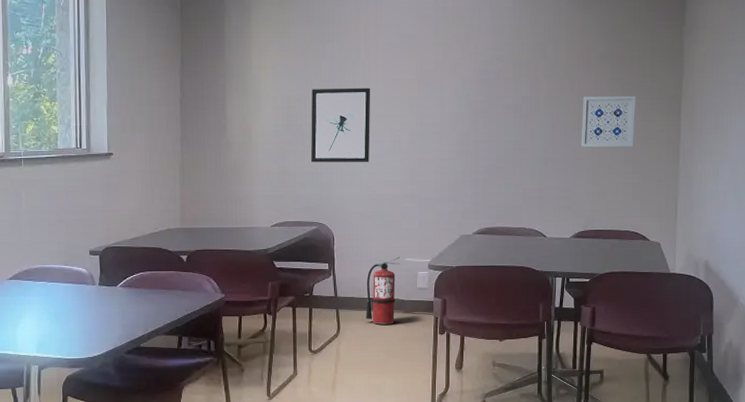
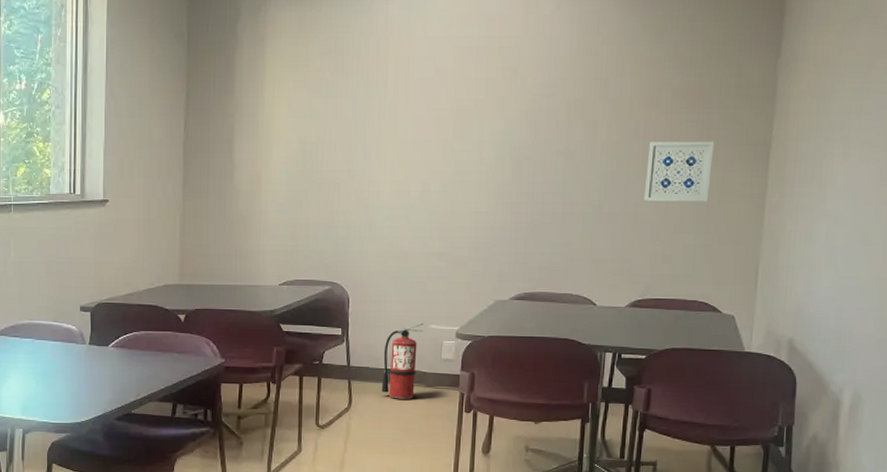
wall art: present [311,88,371,162] -> none [327,129,398,214]

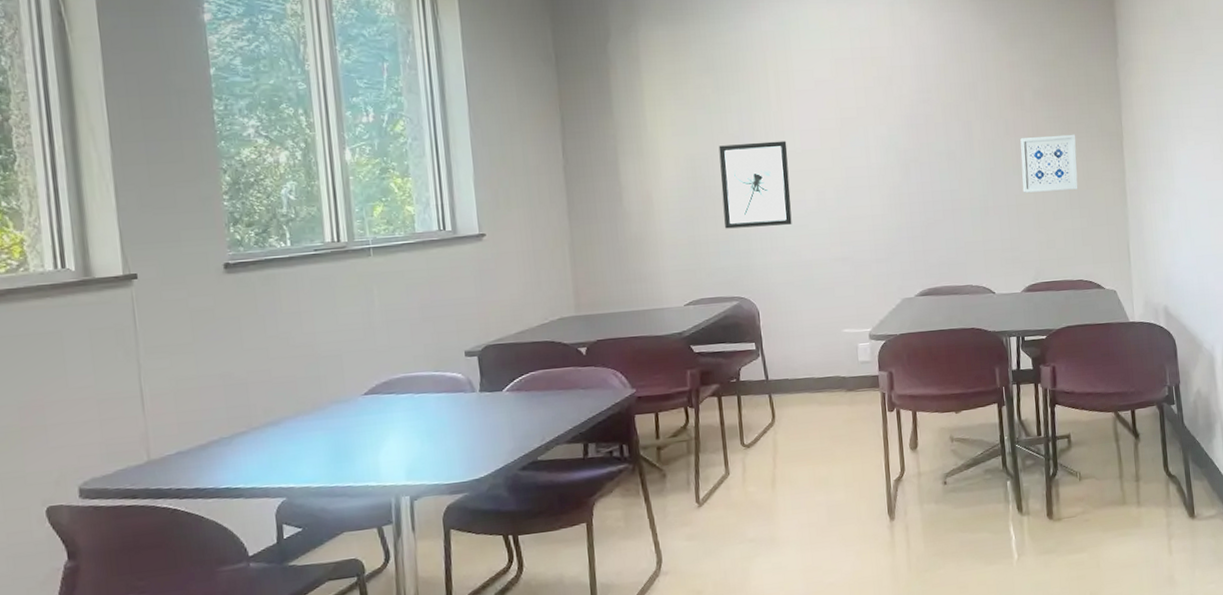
wall art: none [327,129,398,214] -> present [718,141,792,229]
fire extinguisher: present [381,322,424,399] -> none [800,328,838,408]

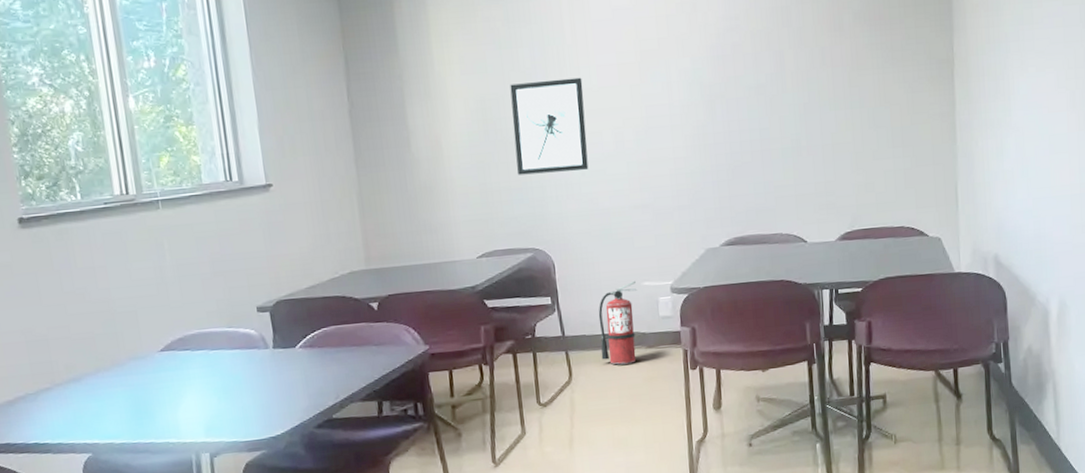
fire extinguisher: none [800,328,838,408] -> present [598,280,638,365]
wall art: present [1020,134,1078,193] -> none [838,62,902,130]

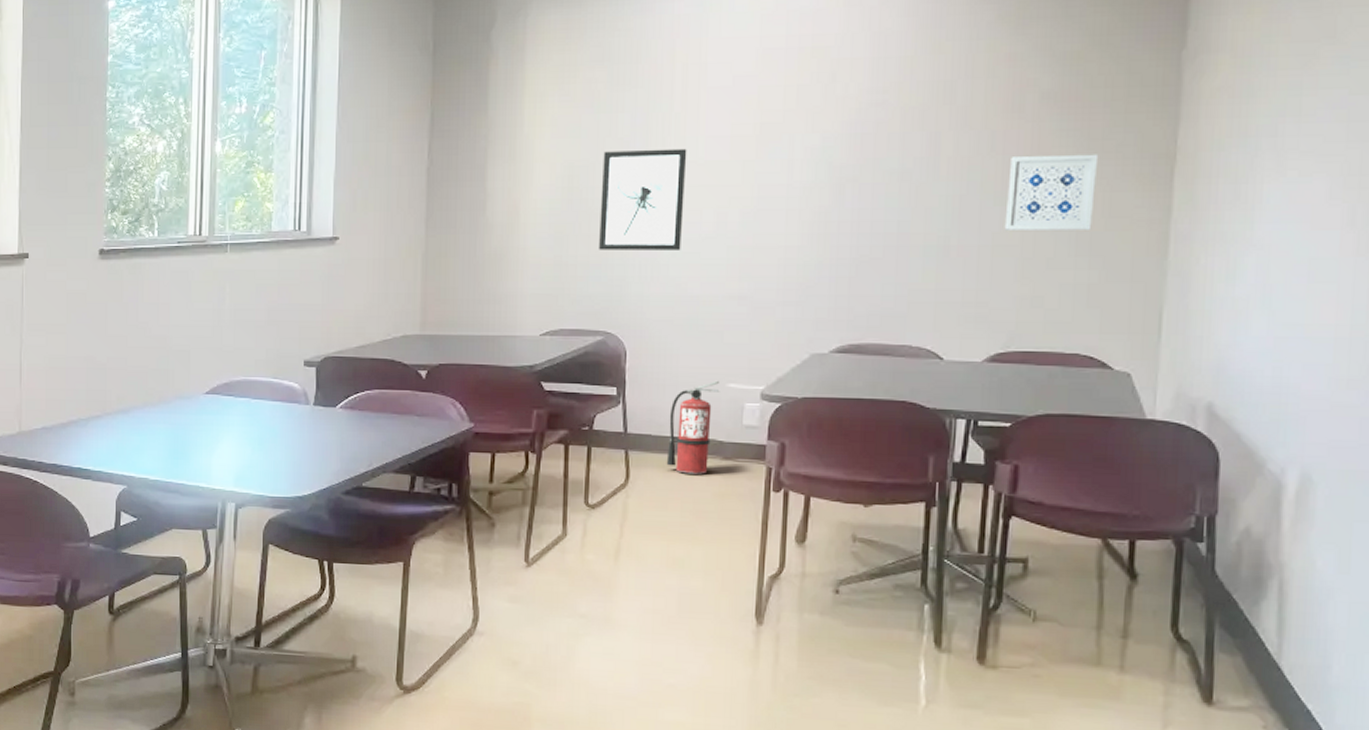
wall art: none [838,62,902,130] -> present [1004,154,1099,230]

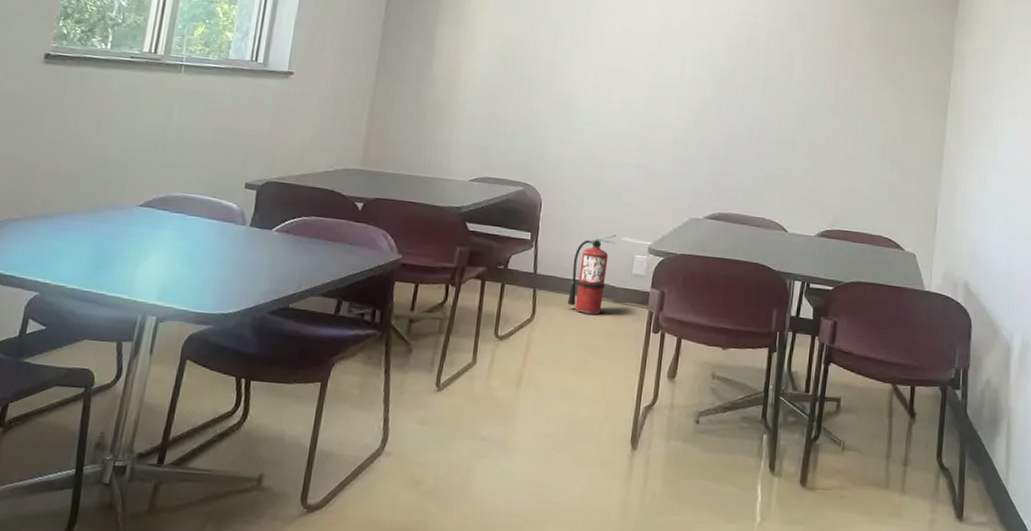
wall art: present [599,148,687,250] -> none [526,30,605,121]
wall art: present [1004,154,1099,230] -> none [835,79,900,141]

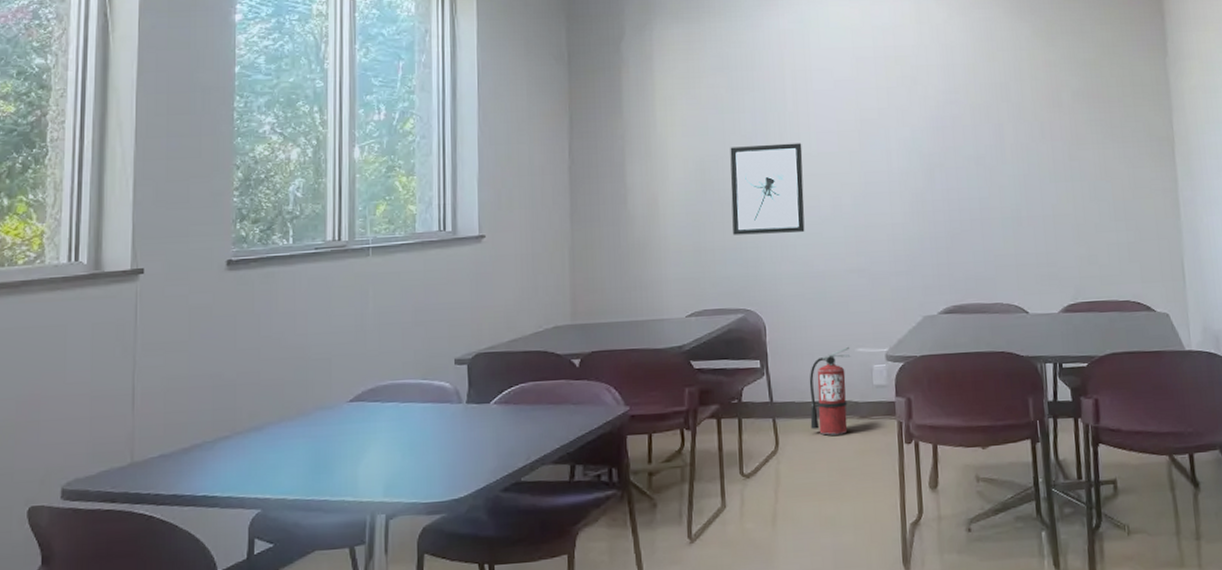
wall art: none [526,30,605,121] -> present [730,143,805,235]

